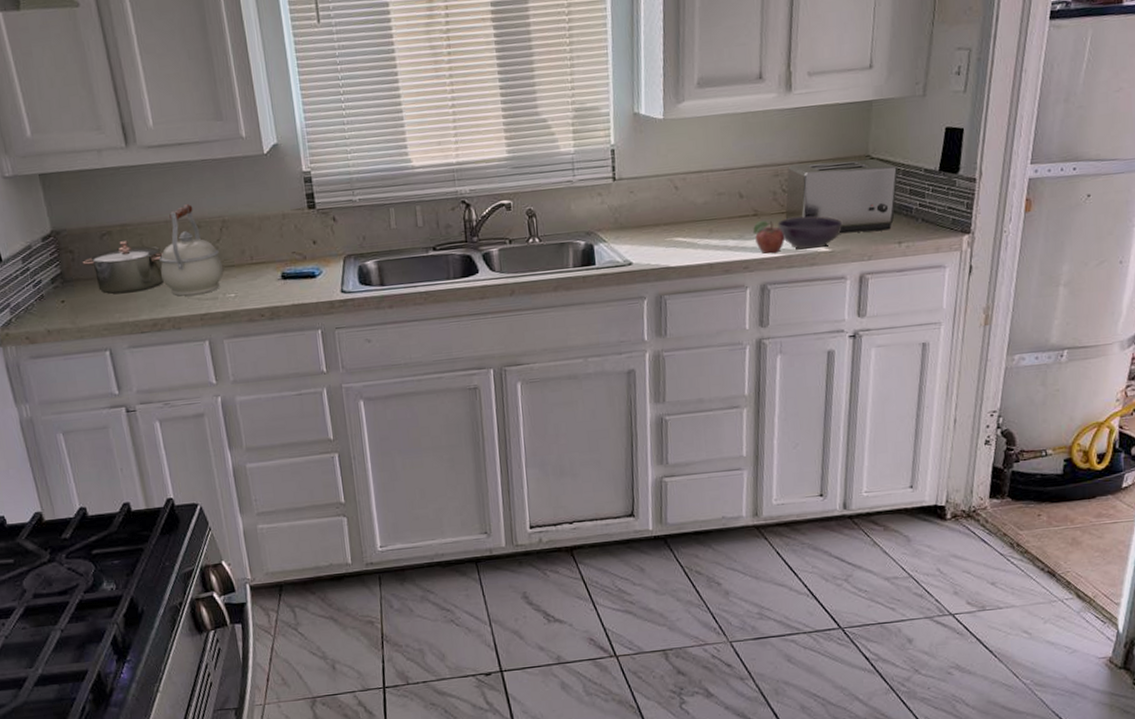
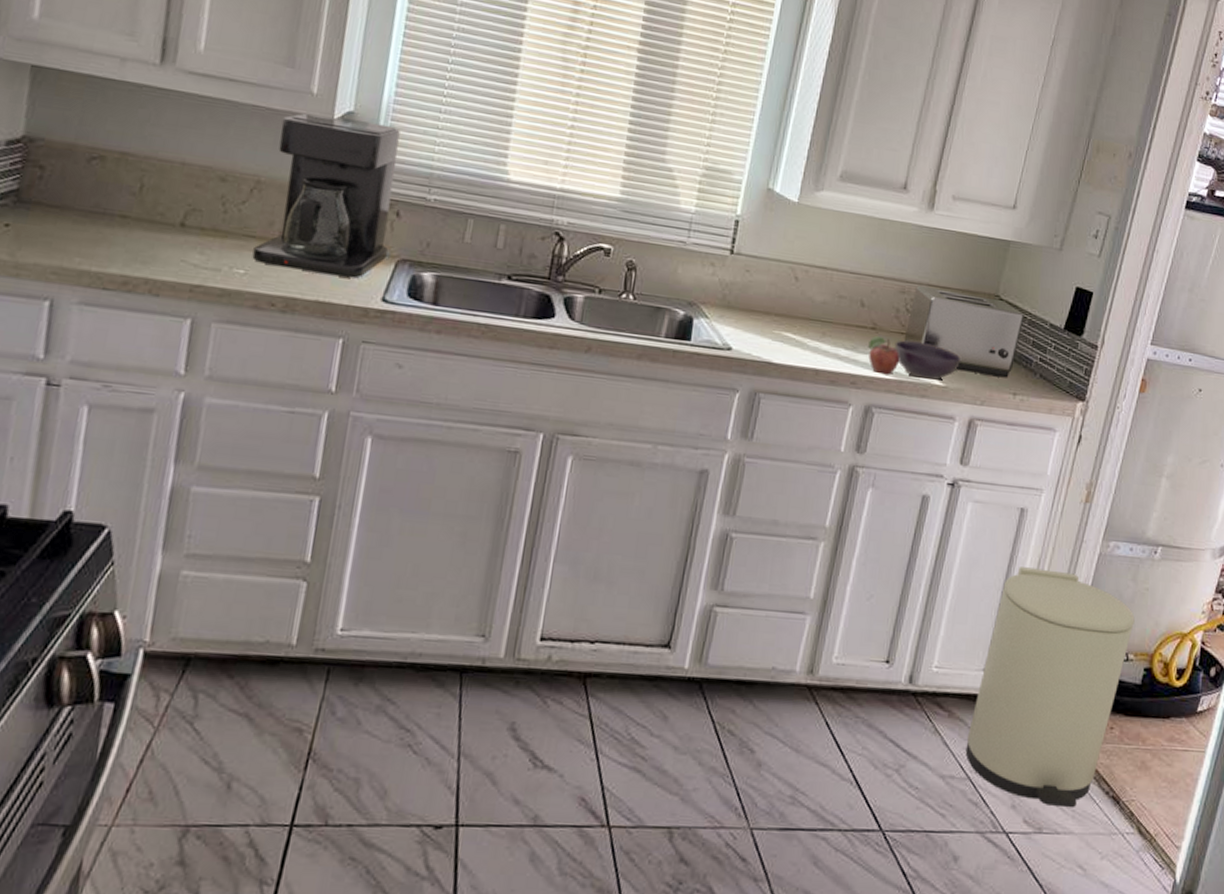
cooking pot: present [82,241,164,294] -> none [51,171,166,239]
kettle: present [159,204,224,296] -> none [153,150,241,262]
coffee maker: none [226,147,335,285] -> present [252,112,400,278]
pedal bin: none [904,390,1049,588] -> present [965,567,1135,808]

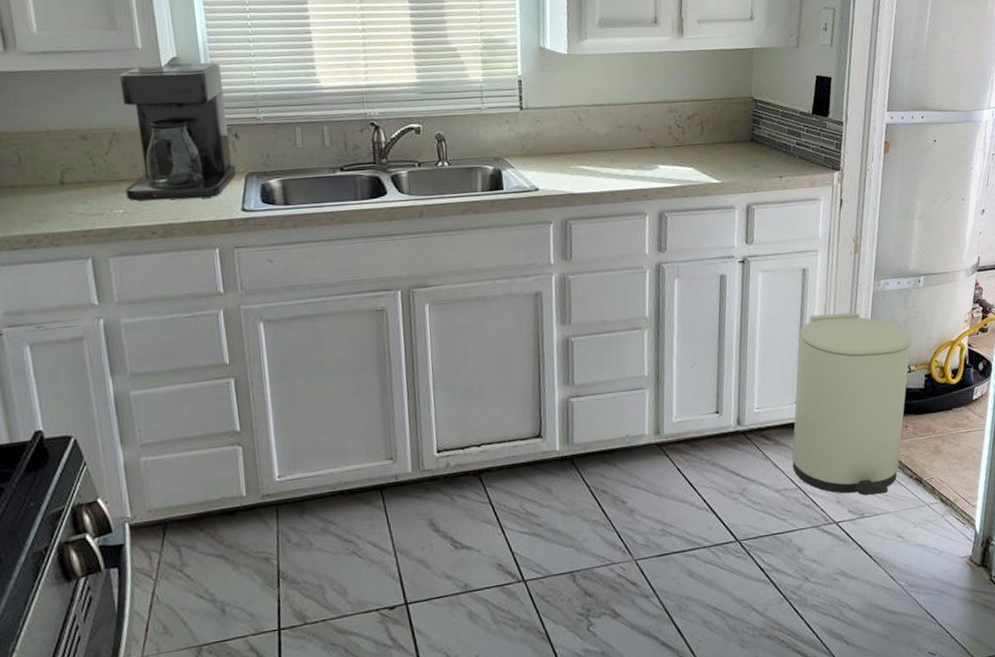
fruit: present [868,335,899,375] -> none [651,152,679,184]
bowl: present [894,340,962,381] -> none [673,150,731,181]
toaster: present [904,285,1025,378] -> none [679,100,778,167]

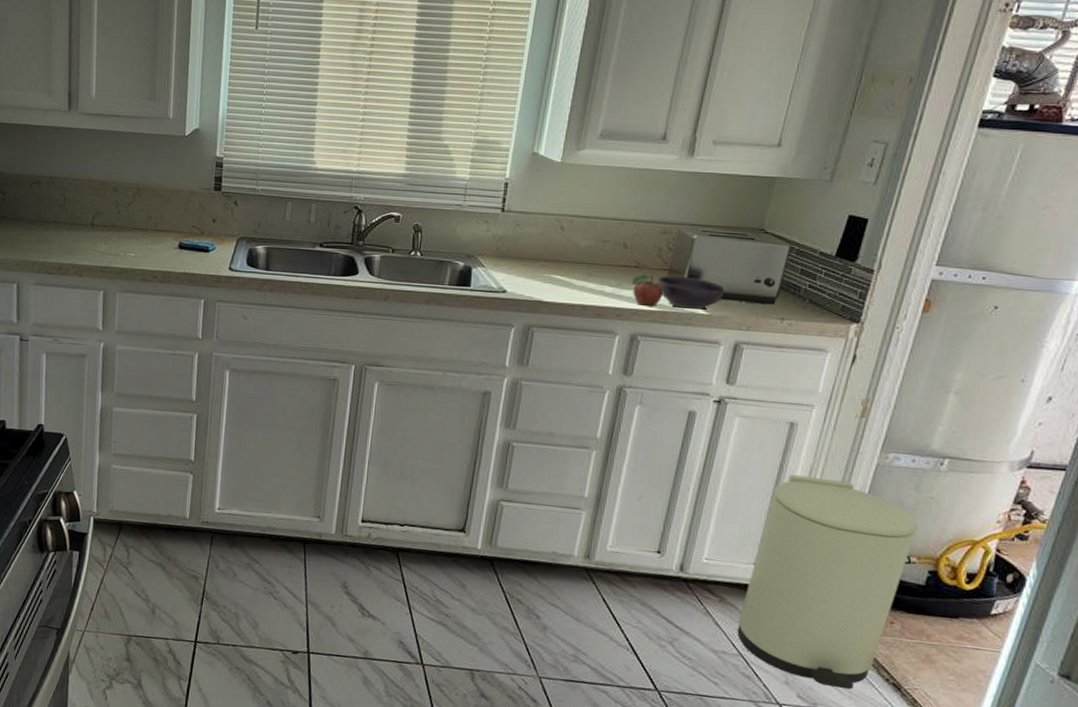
coffee maker: present [119,62,236,201] -> none [139,133,233,254]
fruit: none [651,152,679,184] -> present [632,273,663,307]
bowl: none [673,150,731,181] -> present [657,275,726,310]
toaster: none [679,100,778,167] -> present [667,225,792,305]

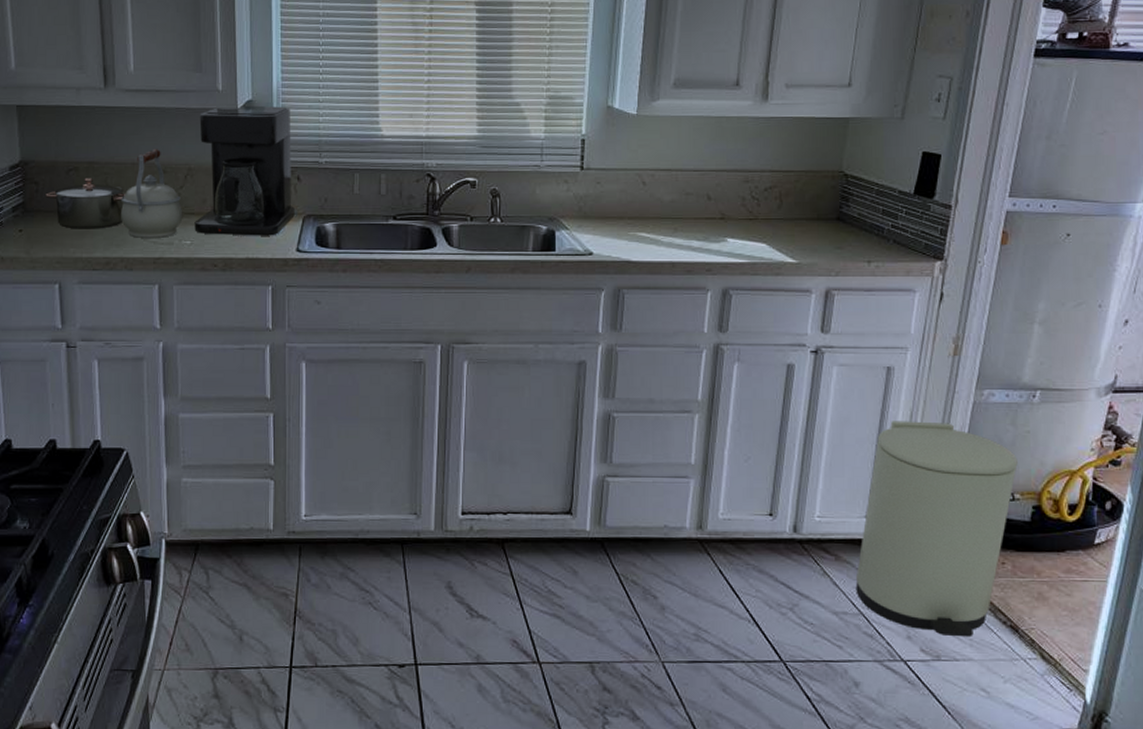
cooking pot: none [11,191,80,237] -> present [45,178,125,229]
kettle: none [74,169,130,249] -> present [120,149,183,238]
coffee maker: none [139,133,233,254] -> present [194,105,295,236]
fruit: present [632,273,663,307] -> none [719,224,750,259]
bowl: present [657,275,726,310] -> none [744,225,812,259]
toaster: present [667,225,792,305] -> none [752,172,872,248]

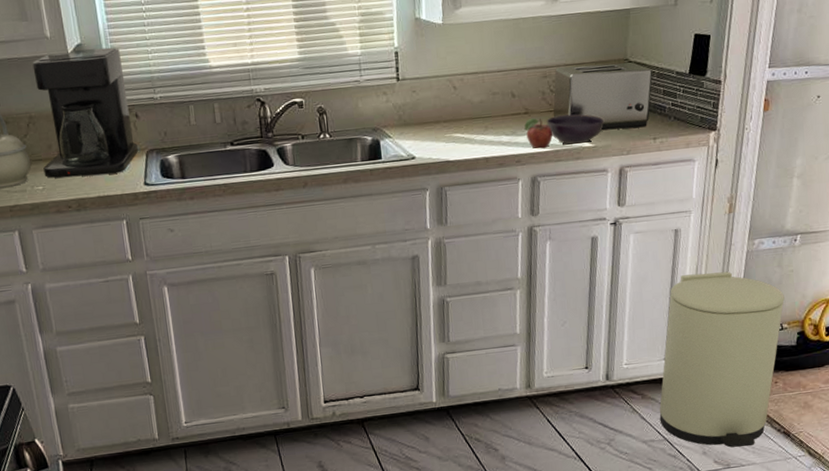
fruit: none [719,224,750,259] -> present [524,118,552,149]
bowl: none [744,225,812,259] -> present [546,114,605,145]
toaster: none [752,172,872,248] -> present [553,62,653,131]

